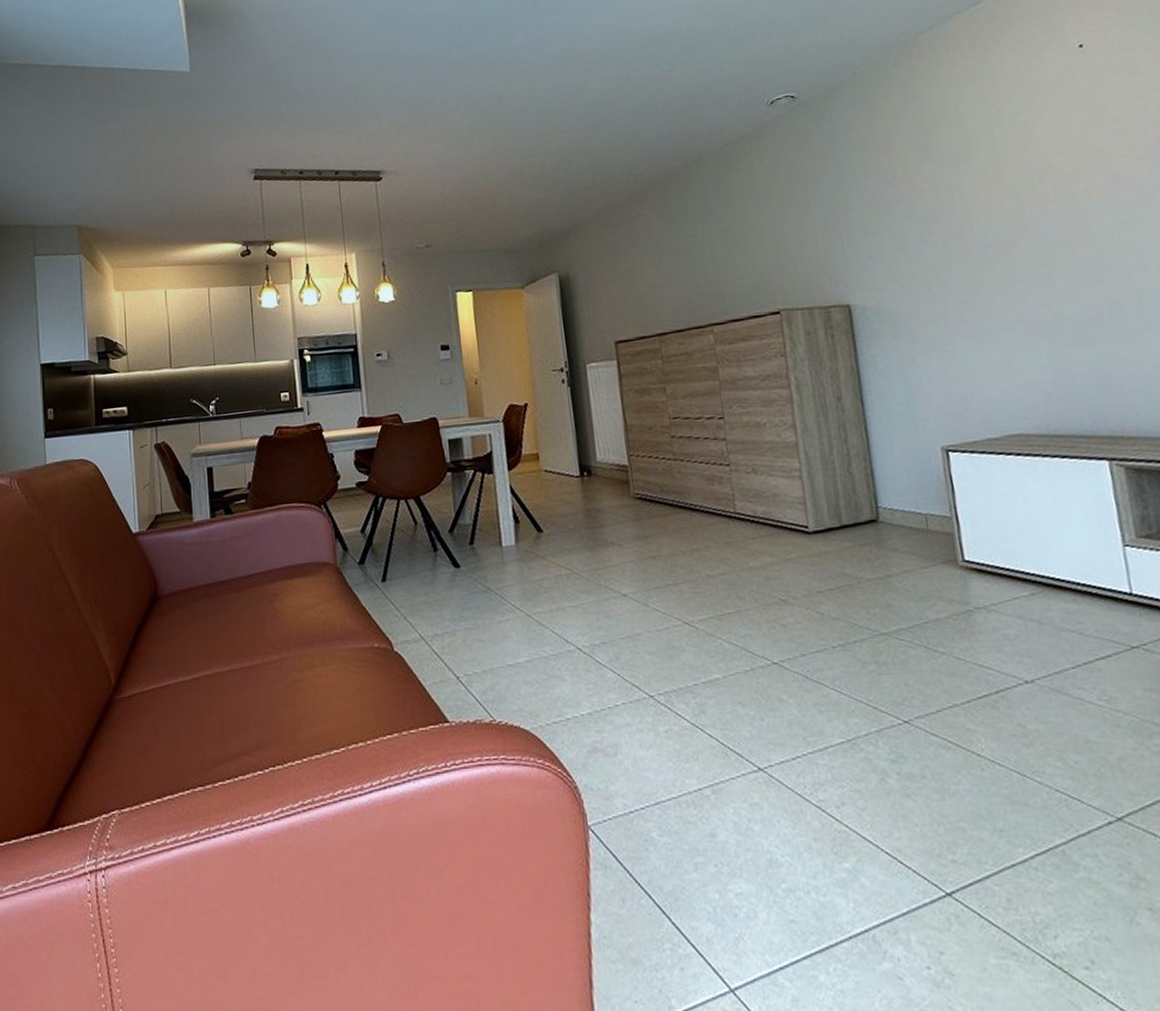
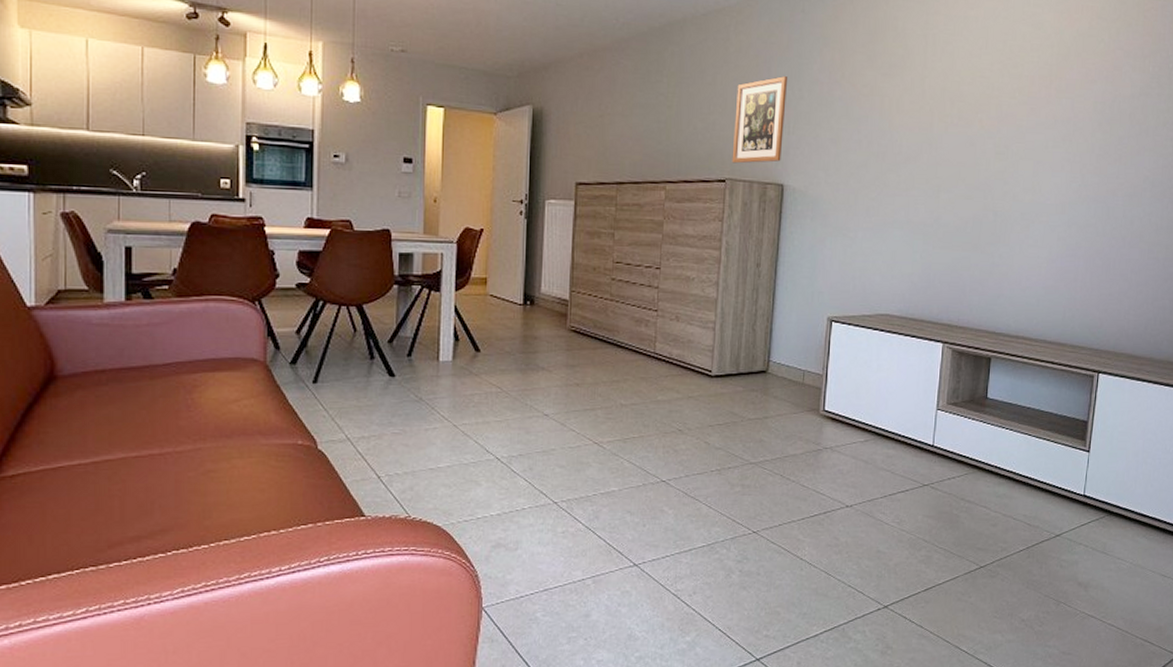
wall art: none [772,190,841,293] -> present [732,76,788,164]

